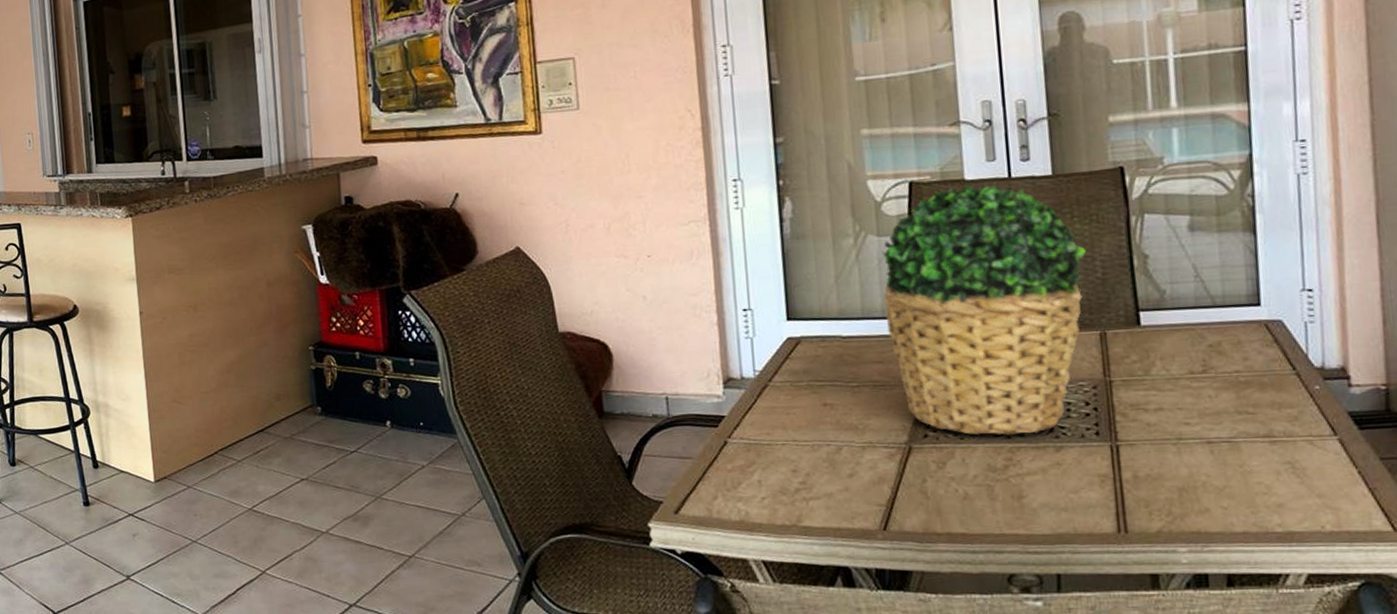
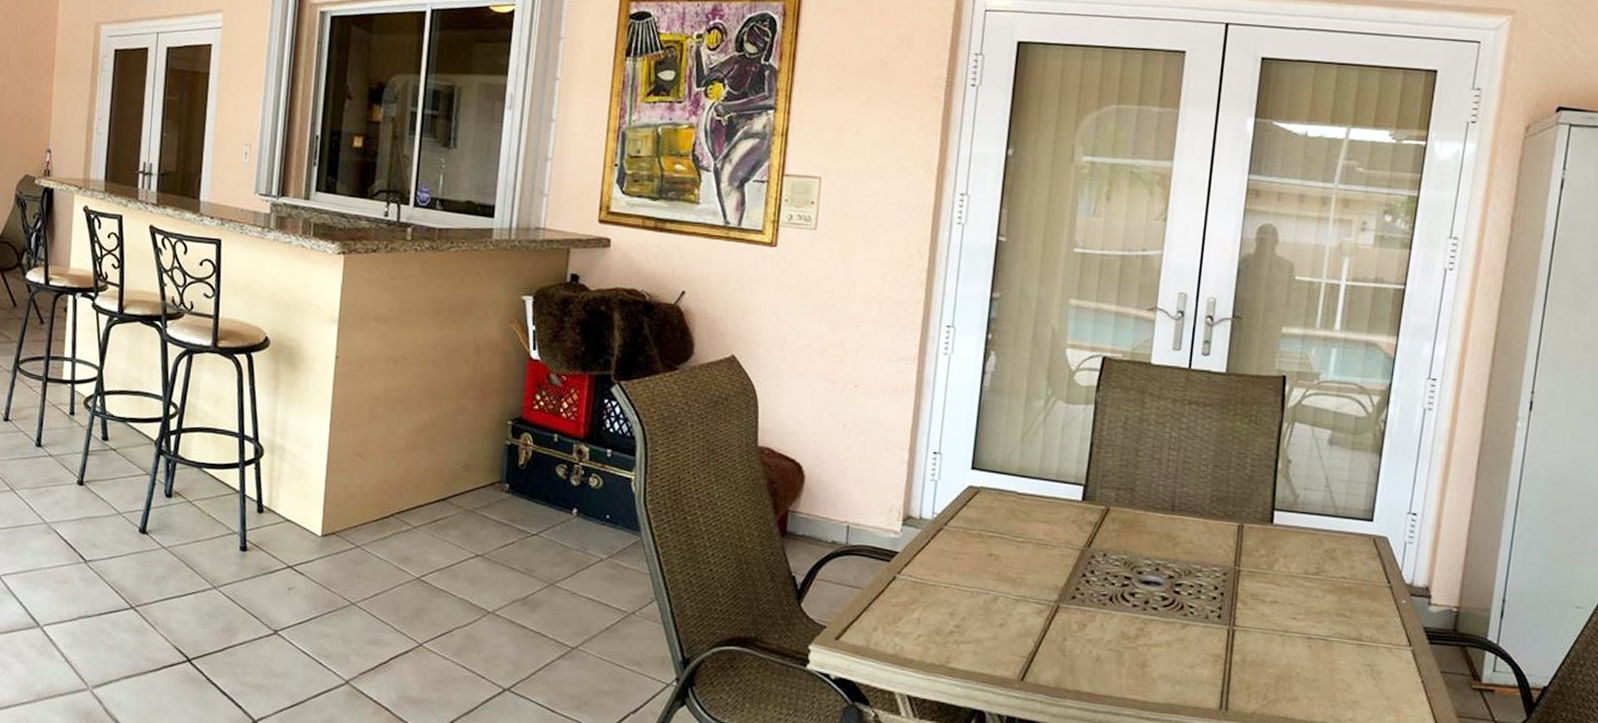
potted plant: present [882,184,1086,435] -> none [1059,368,1241,609]

